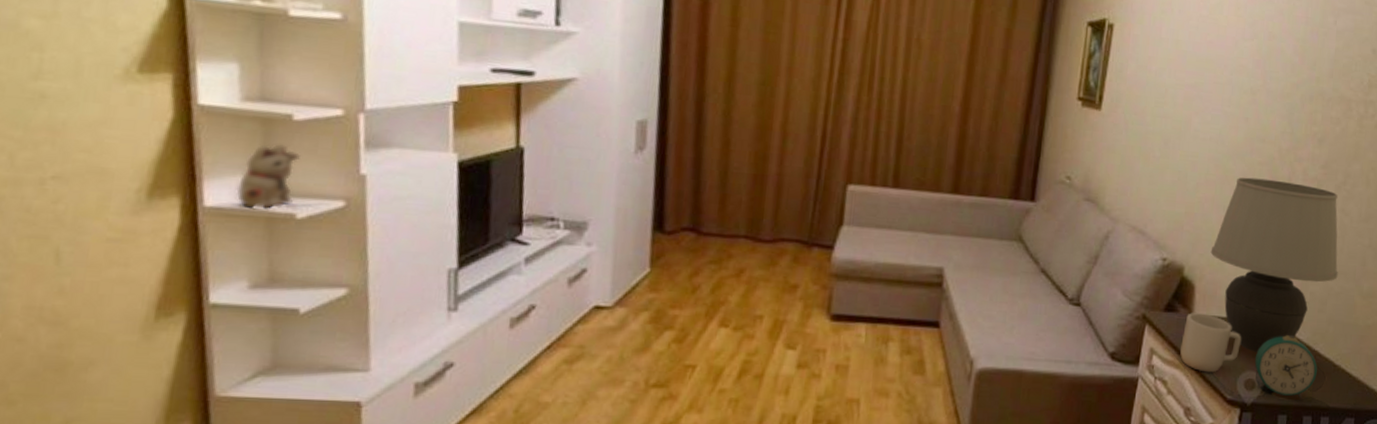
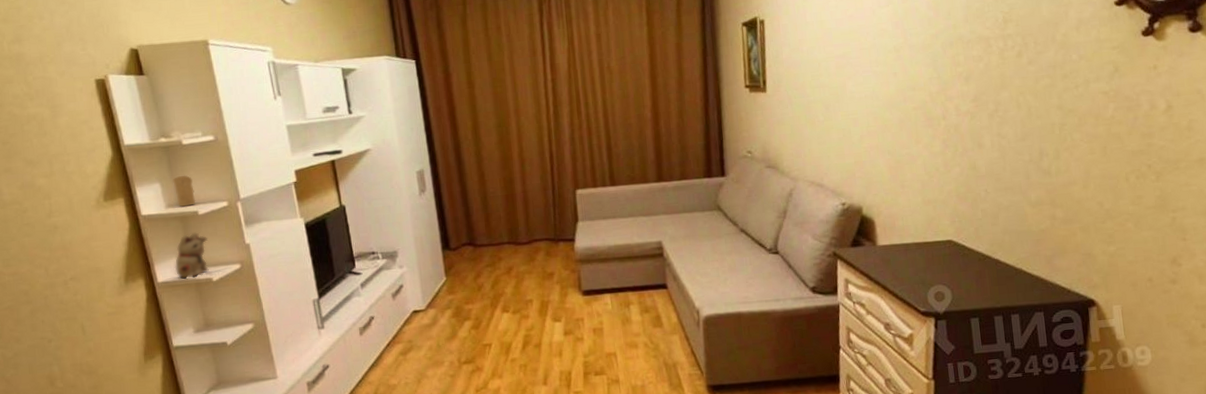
candle: none [261,59,294,106] -> present [173,175,196,207]
mug: present [1180,313,1241,373] -> none [871,243,925,292]
table lamp: present [1210,177,1338,352] -> none [883,119,1005,269]
alarm clock: present [1254,335,1317,400] -> none [940,249,1001,303]

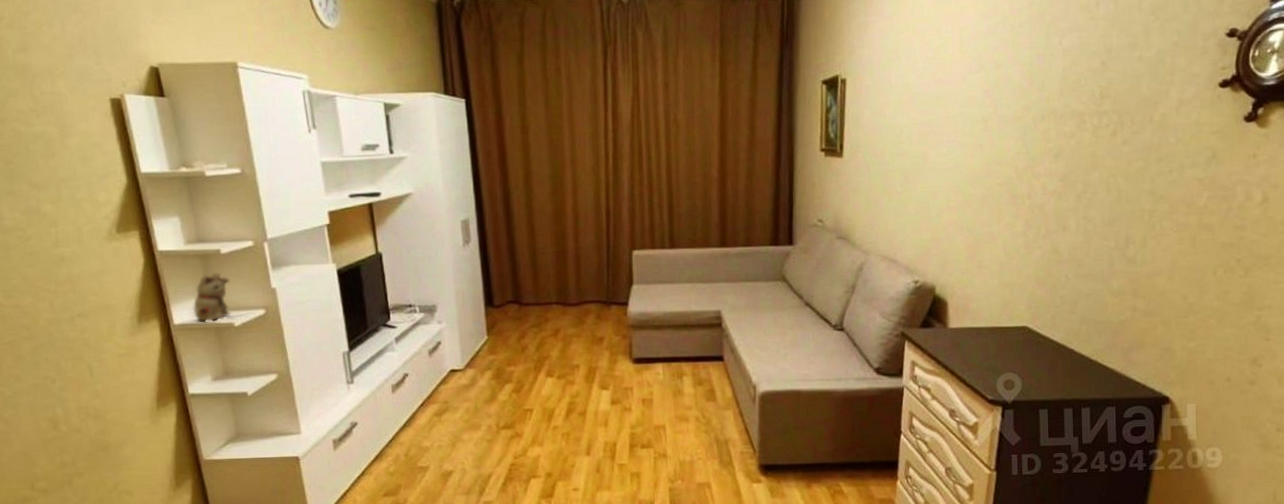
candle: present [173,175,196,207] -> none [193,209,219,245]

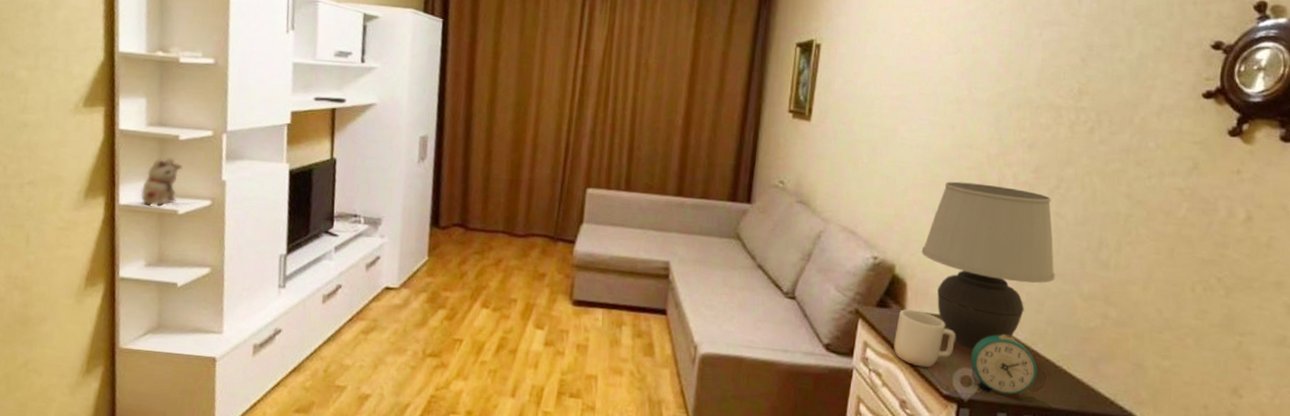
mug: none [940,326,996,378] -> present [894,309,955,368]
table lamp: none [959,198,1086,356] -> present [921,181,1055,350]
alarm clock: none [1011,337,1074,394] -> present [970,334,1037,399]

